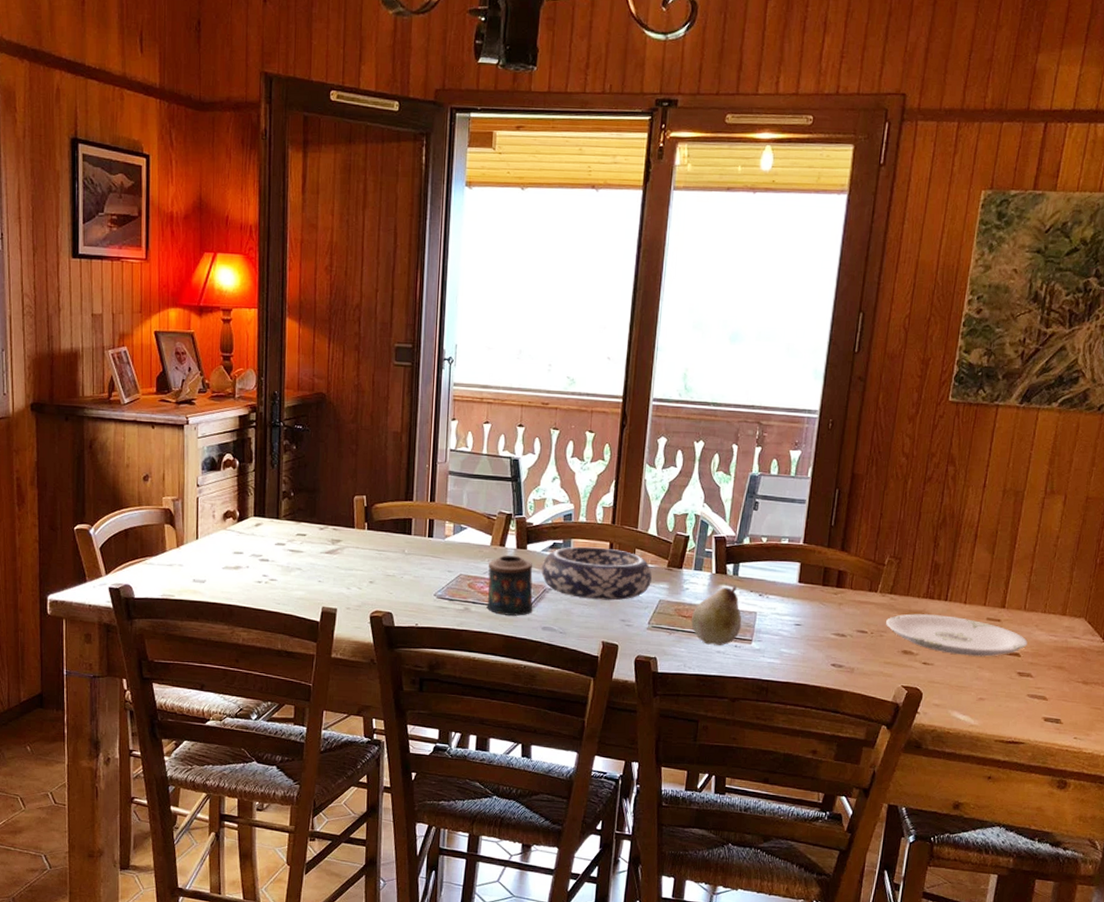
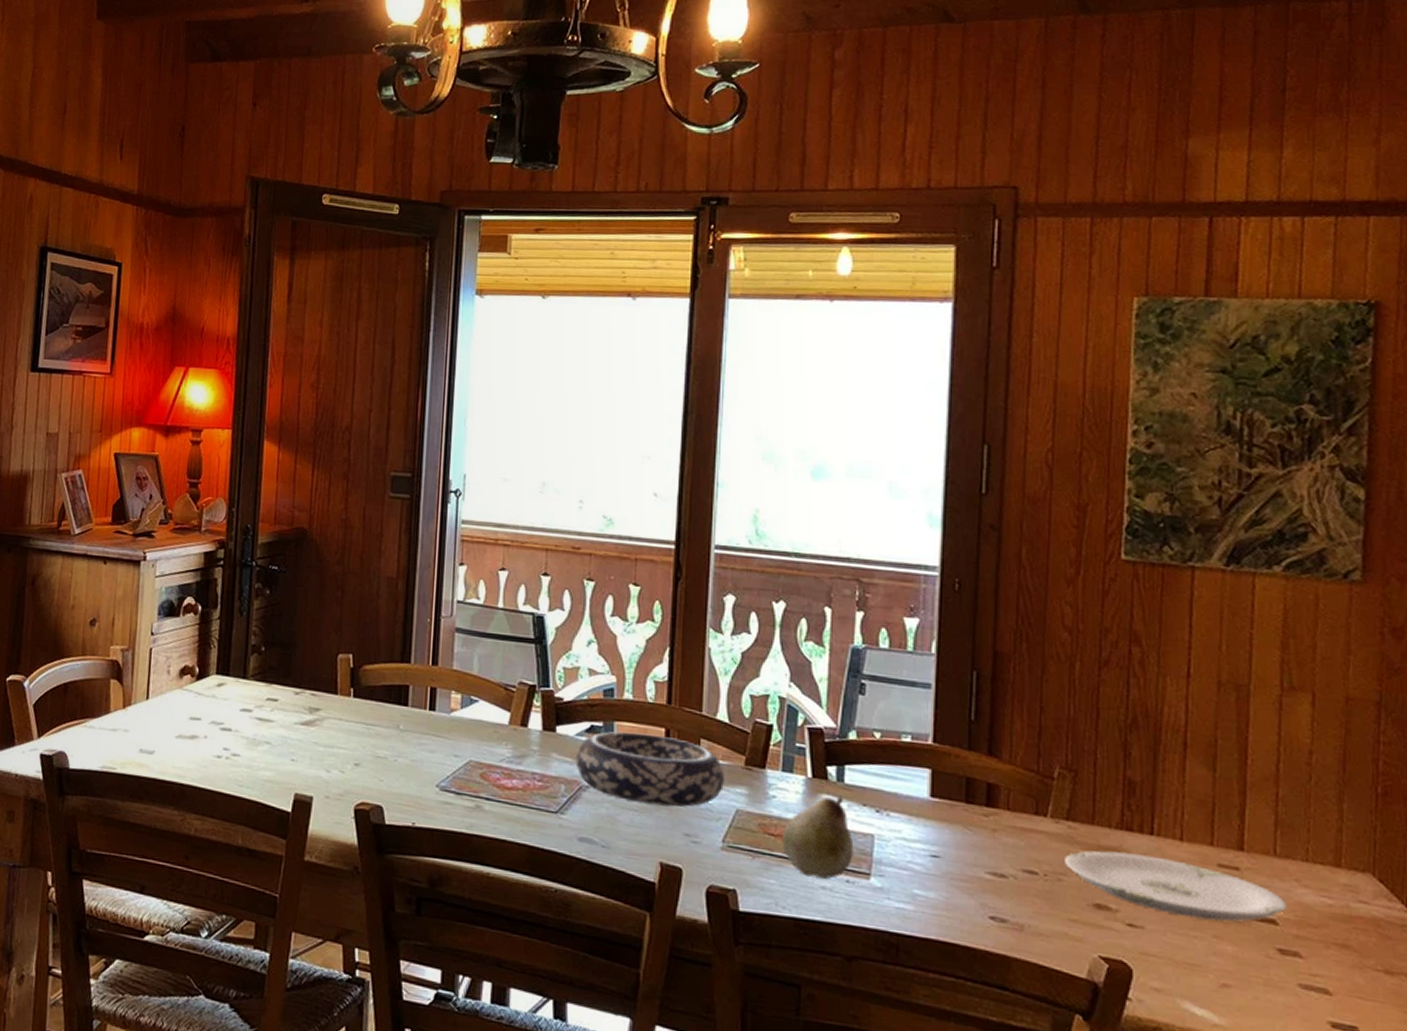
candle: present [486,555,533,616] -> none [504,738,566,821]

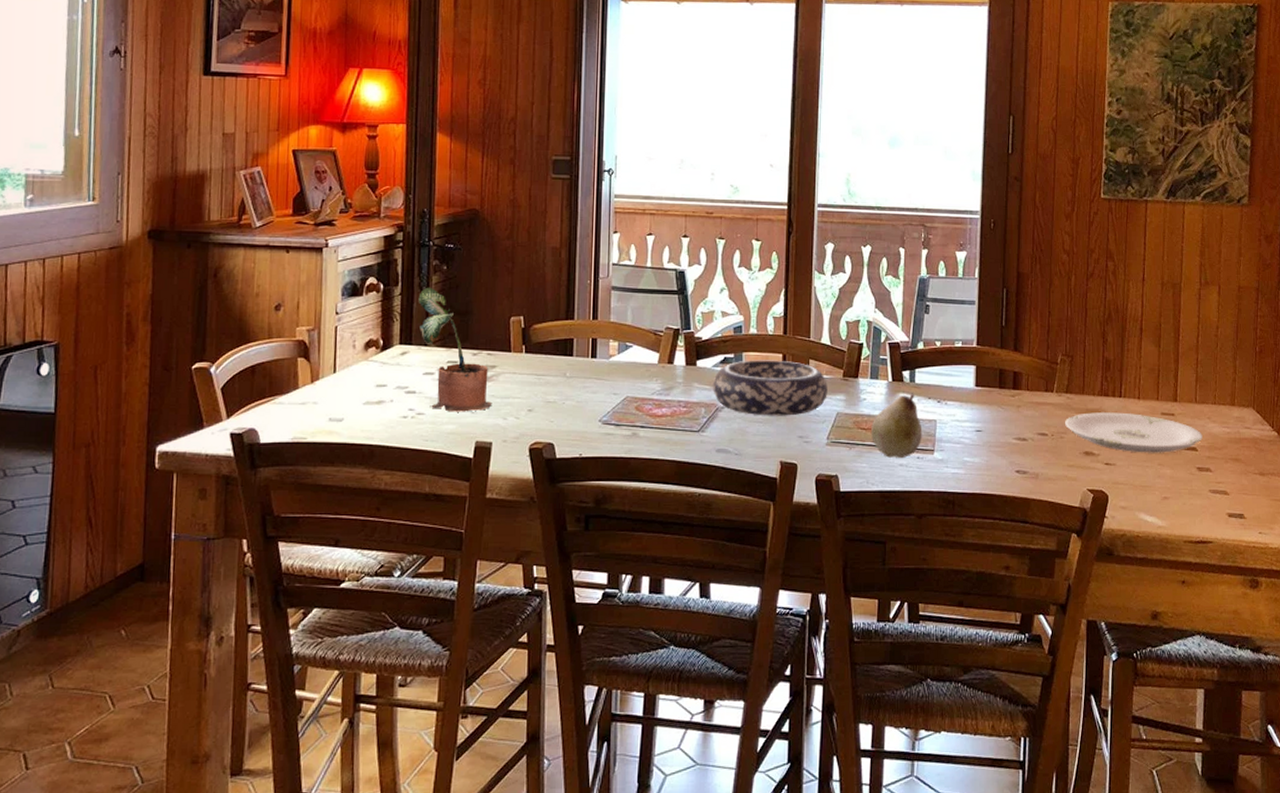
potted plant: none [238,612,315,759] -> present [418,287,492,412]

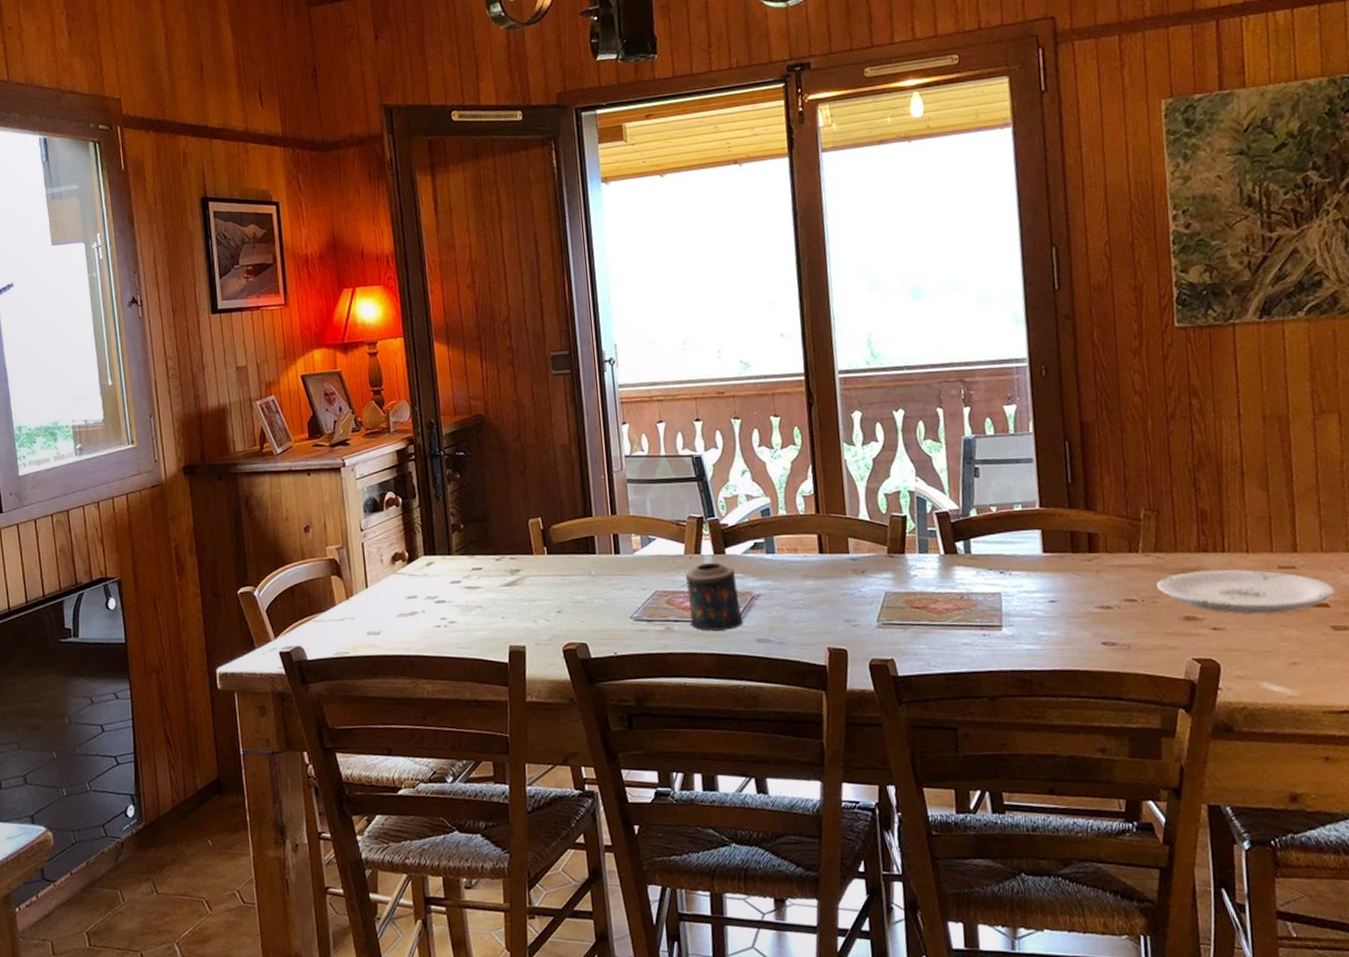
potted plant: present [418,287,492,412] -> none [436,496,521,619]
candle: none [656,372,706,439] -> present [686,562,744,631]
decorative bowl: present [713,360,827,416] -> none [745,541,872,602]
fruit: present [871,393,923,458] -> none [926,565,987,637]

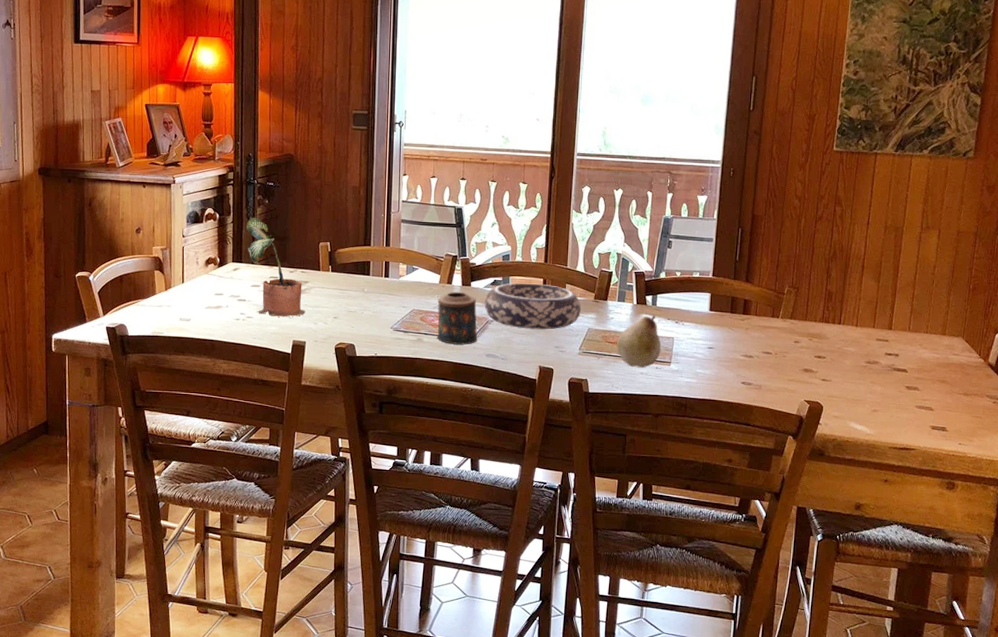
potted plant: none [436,496,521,619] -> present [246,217,306,317]
decorative bowl: none [745,541,872,602] -> present [484,283,581,330]
fruit: none [926,565,987,637] -> present [617,314,661,367]
plate: present [1157,569,1335,614] -> none [788,336,913,373]

